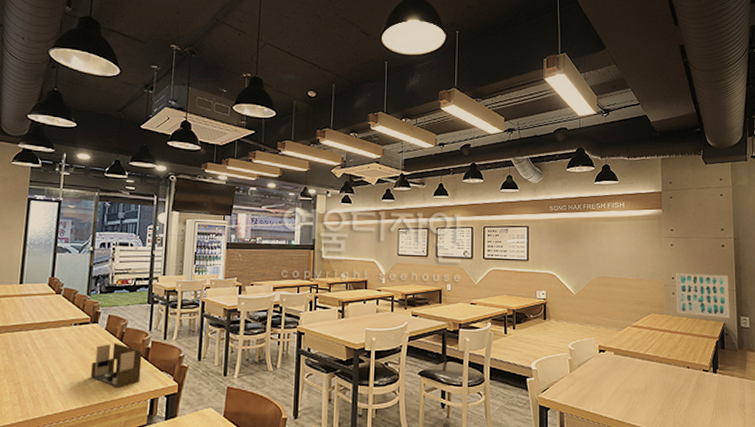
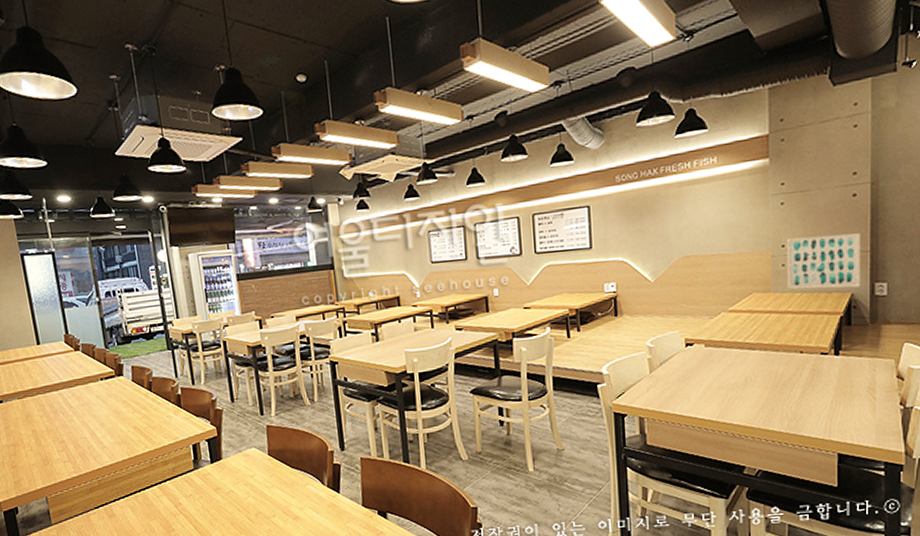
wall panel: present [90,343,143,388] -> none [126,393,178,437]

